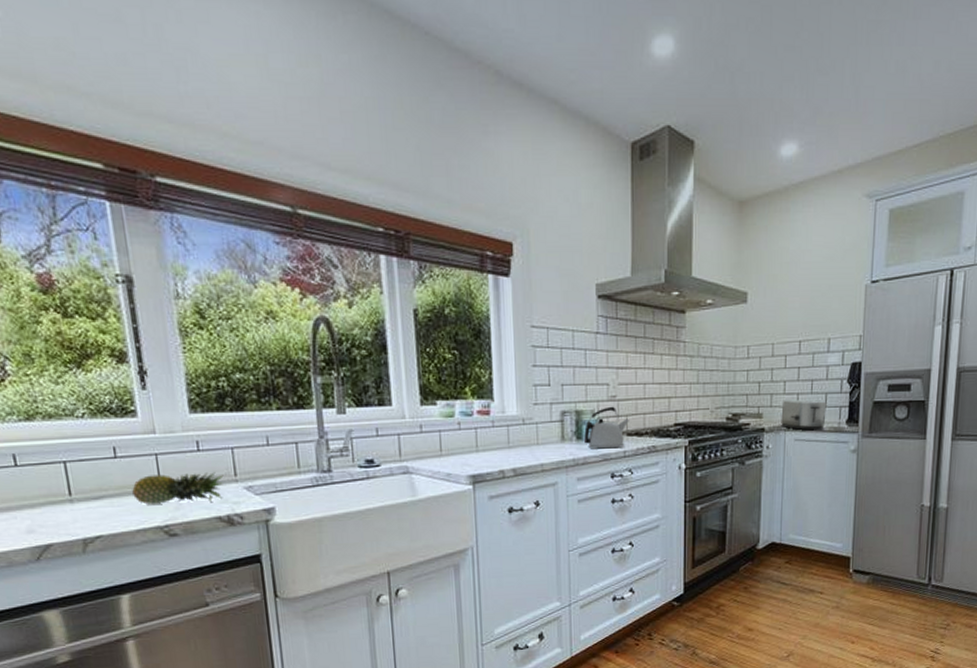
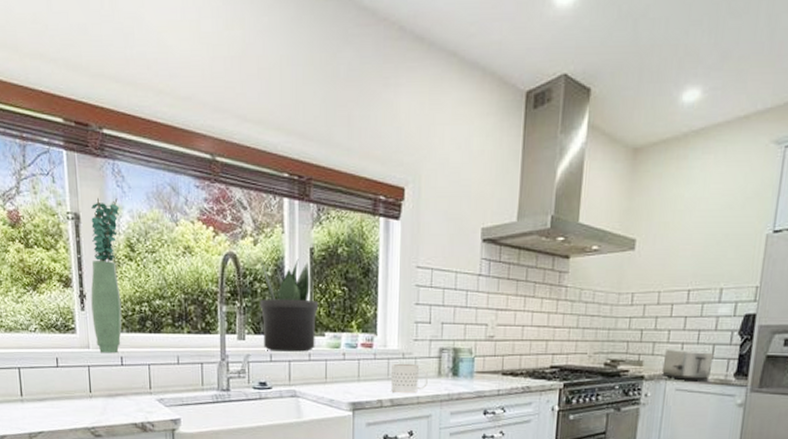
fruit: present [132,472,224,505] -> none [68,383,141,411]
vase: none [147,256,196,438] -> present [90,197,122,354]
planter: none [356,321,427,425] -> present [259,257,318,352]
mug: none [512,429,551,462] -> present [391,363,428,394]
kettle: present [584,406,629,449] -> none [460,346,505,387]

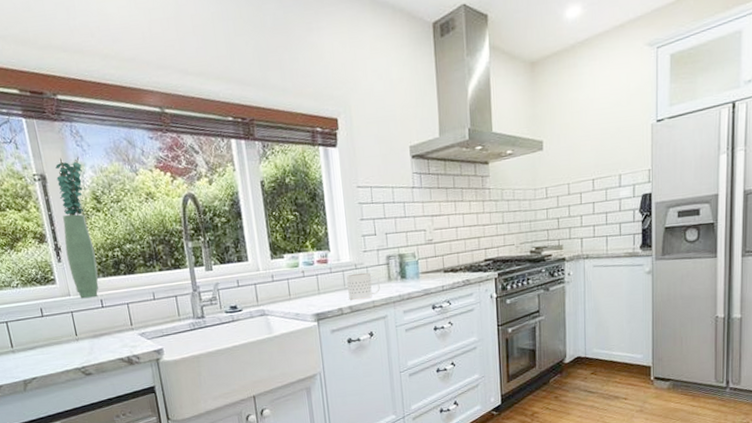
planter: present [259,257,318,352] -> none [215,192,276,278]
toaster: present [662,349,714,382] -> none [579,230,621,257]

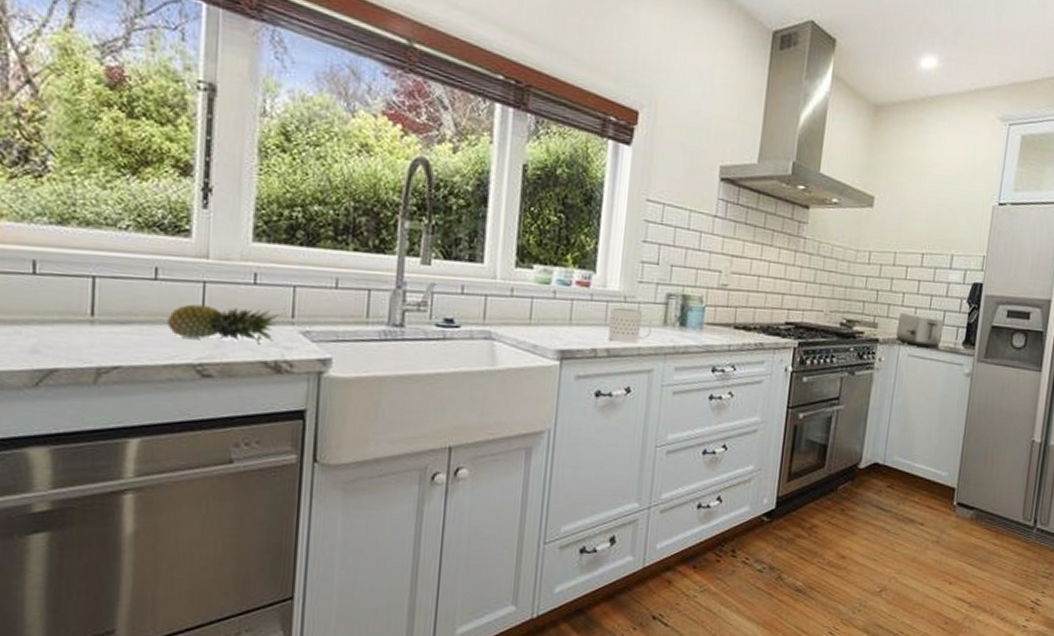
vase: present [55,157,99,299] -> none [218,68,276,269]
fruit: none [56,323,123,352] -> present [168,304,279,345]
toaster: none [579,230,621,257] -> present [895,312,945,349]

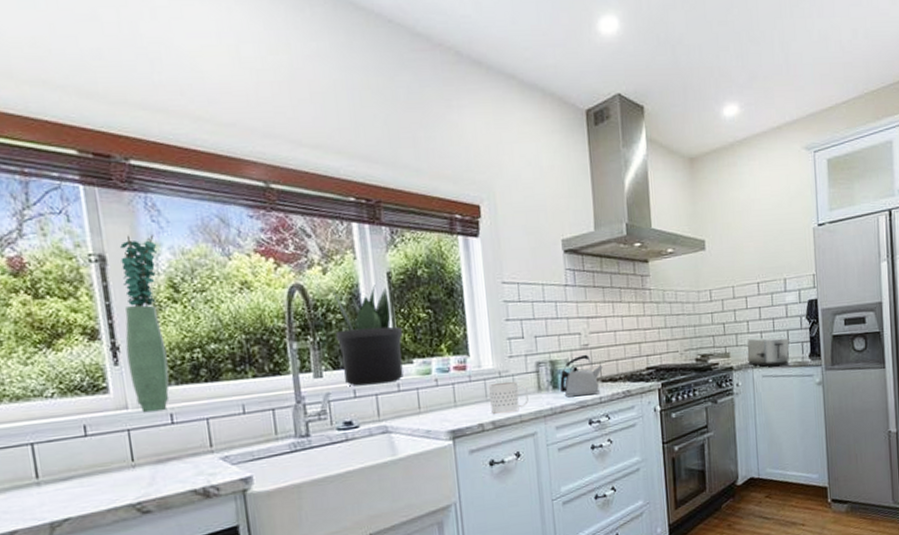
fruit: present [168,304,279,345] -> none [103,444,199,482]
vase: none [218,68,276,269] -> present [120,235,170,413]
planter: none [453,168,527,286] -> present [330,285,404,387]
kettle: none [688,295,738,341] -> present [560,354,603,398]

